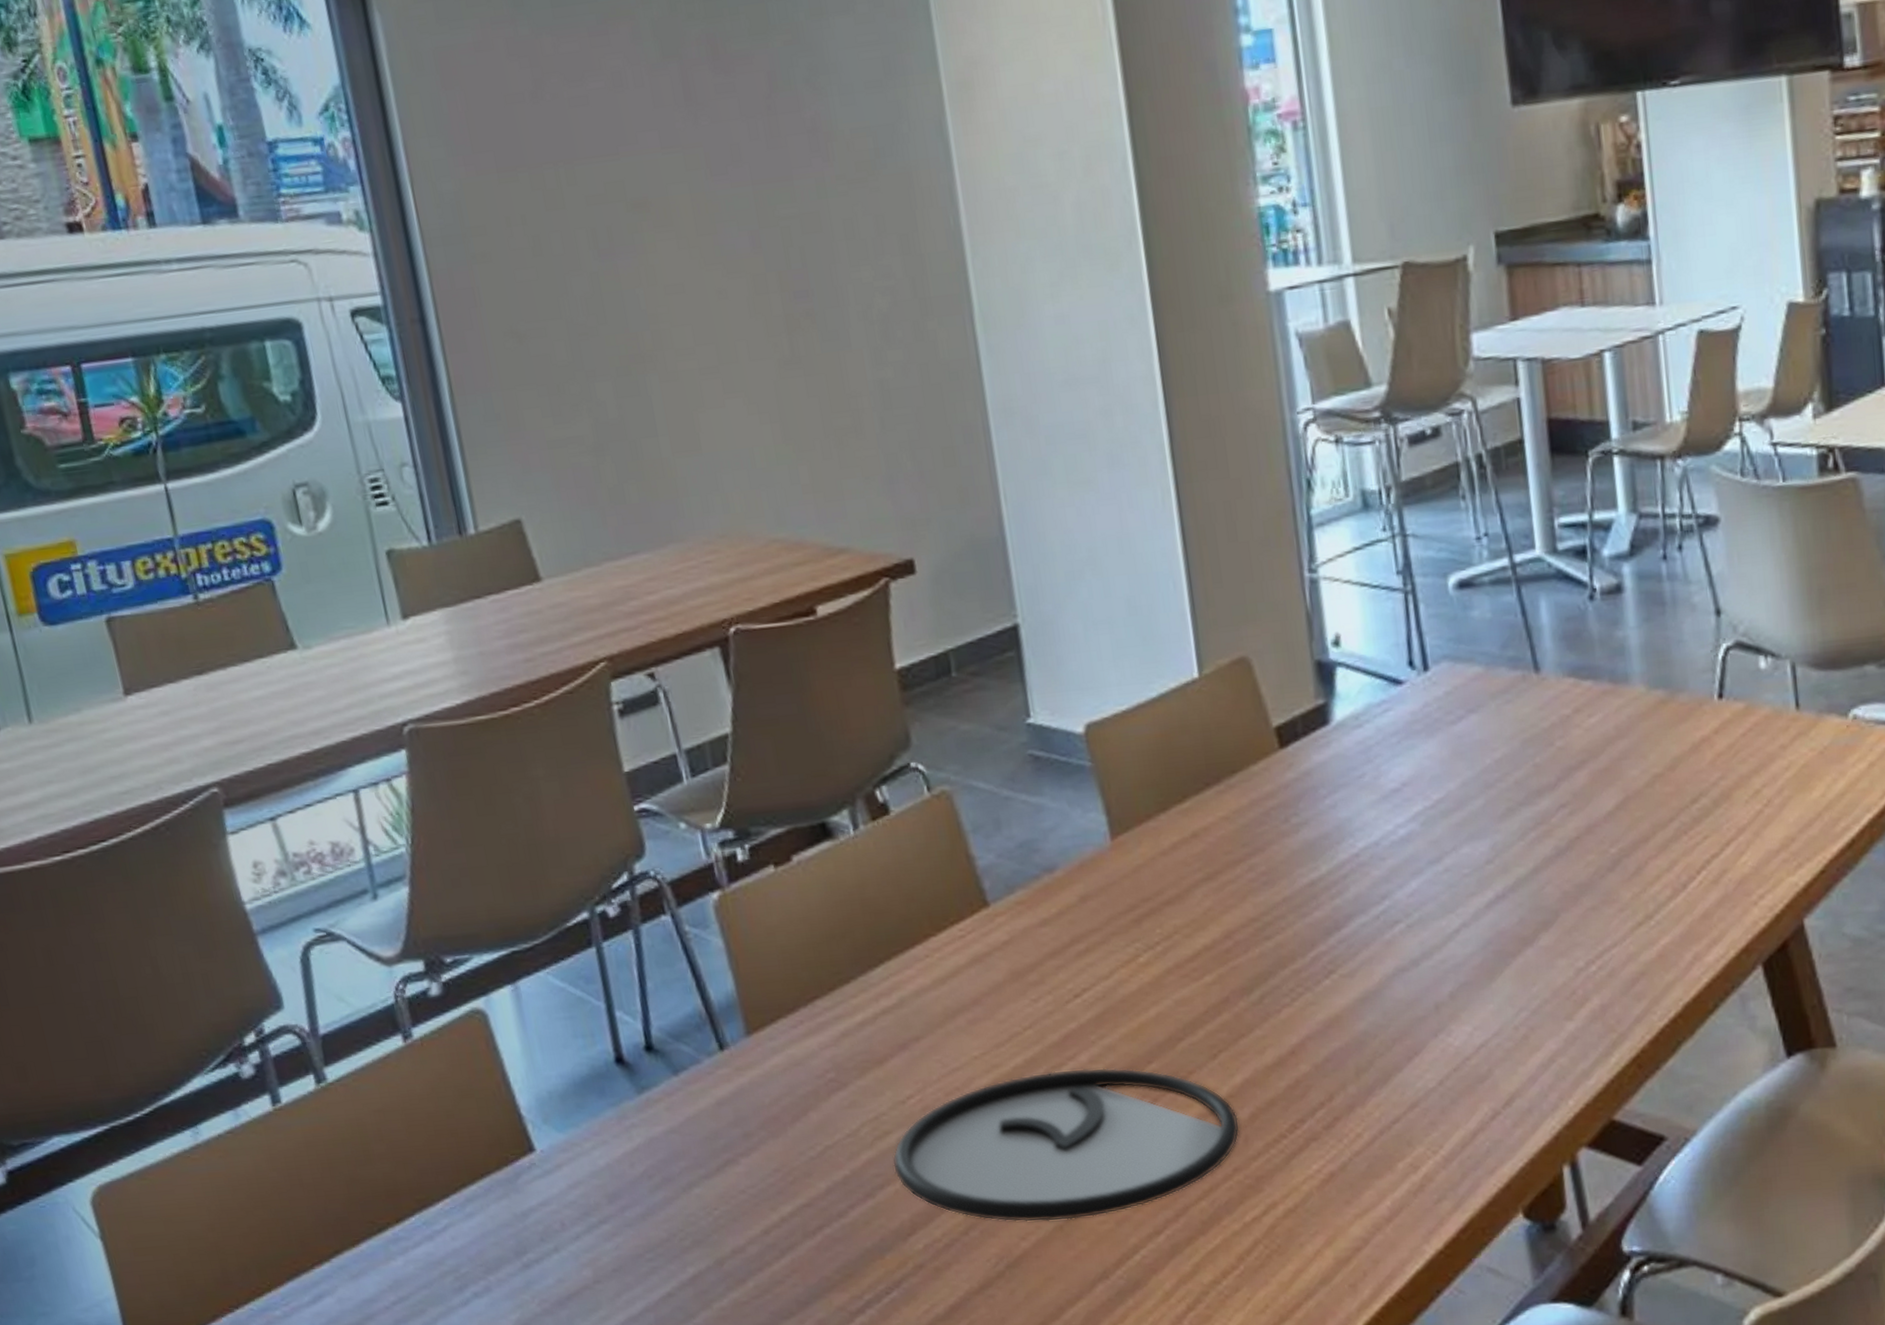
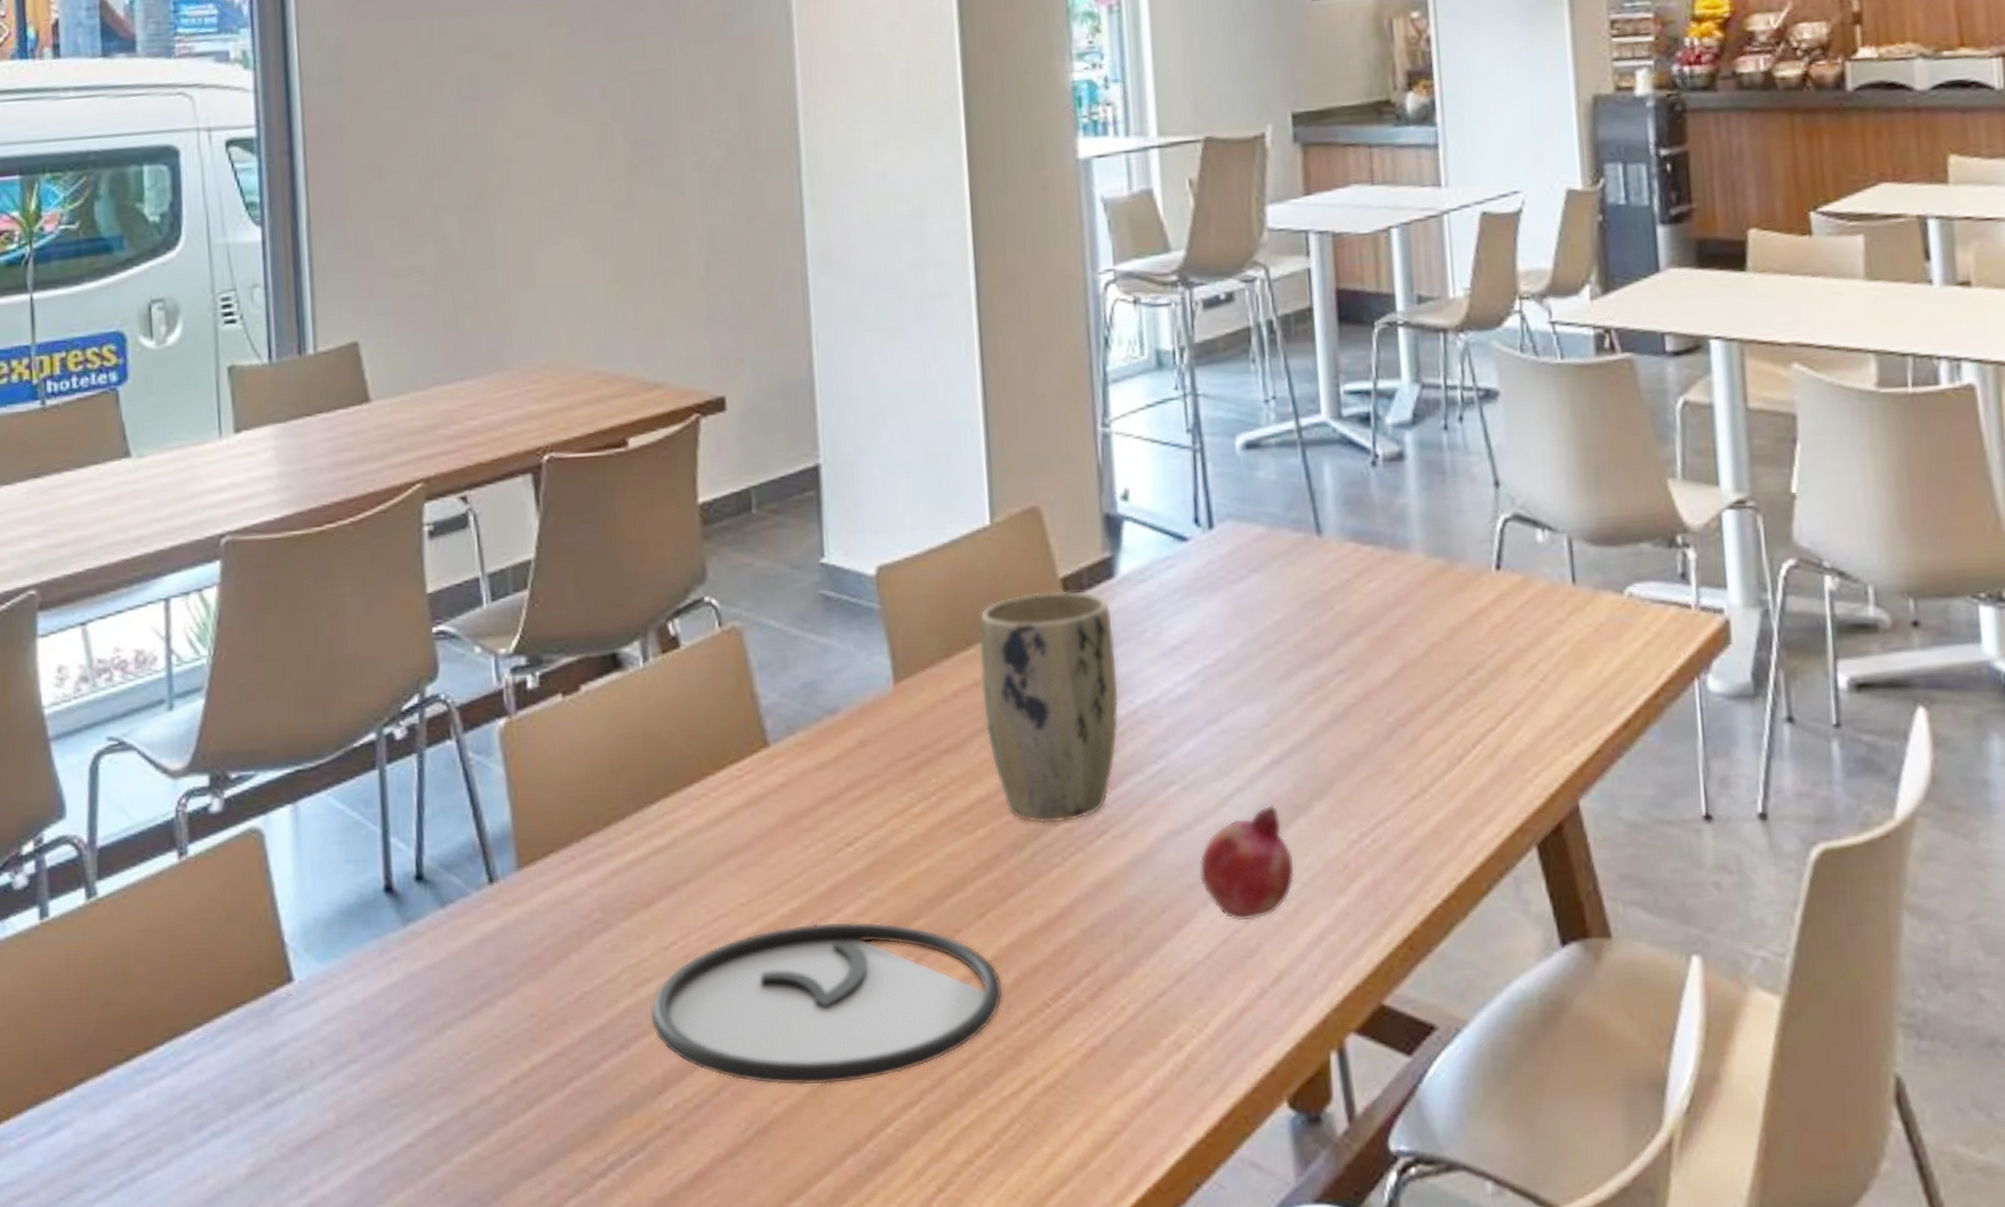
plant pot: none [1193,738,1341,967] -> present [978,590,1120,824]
fruit: none [1427,938,1524,1049] -> present [1198,805,1296,921]

